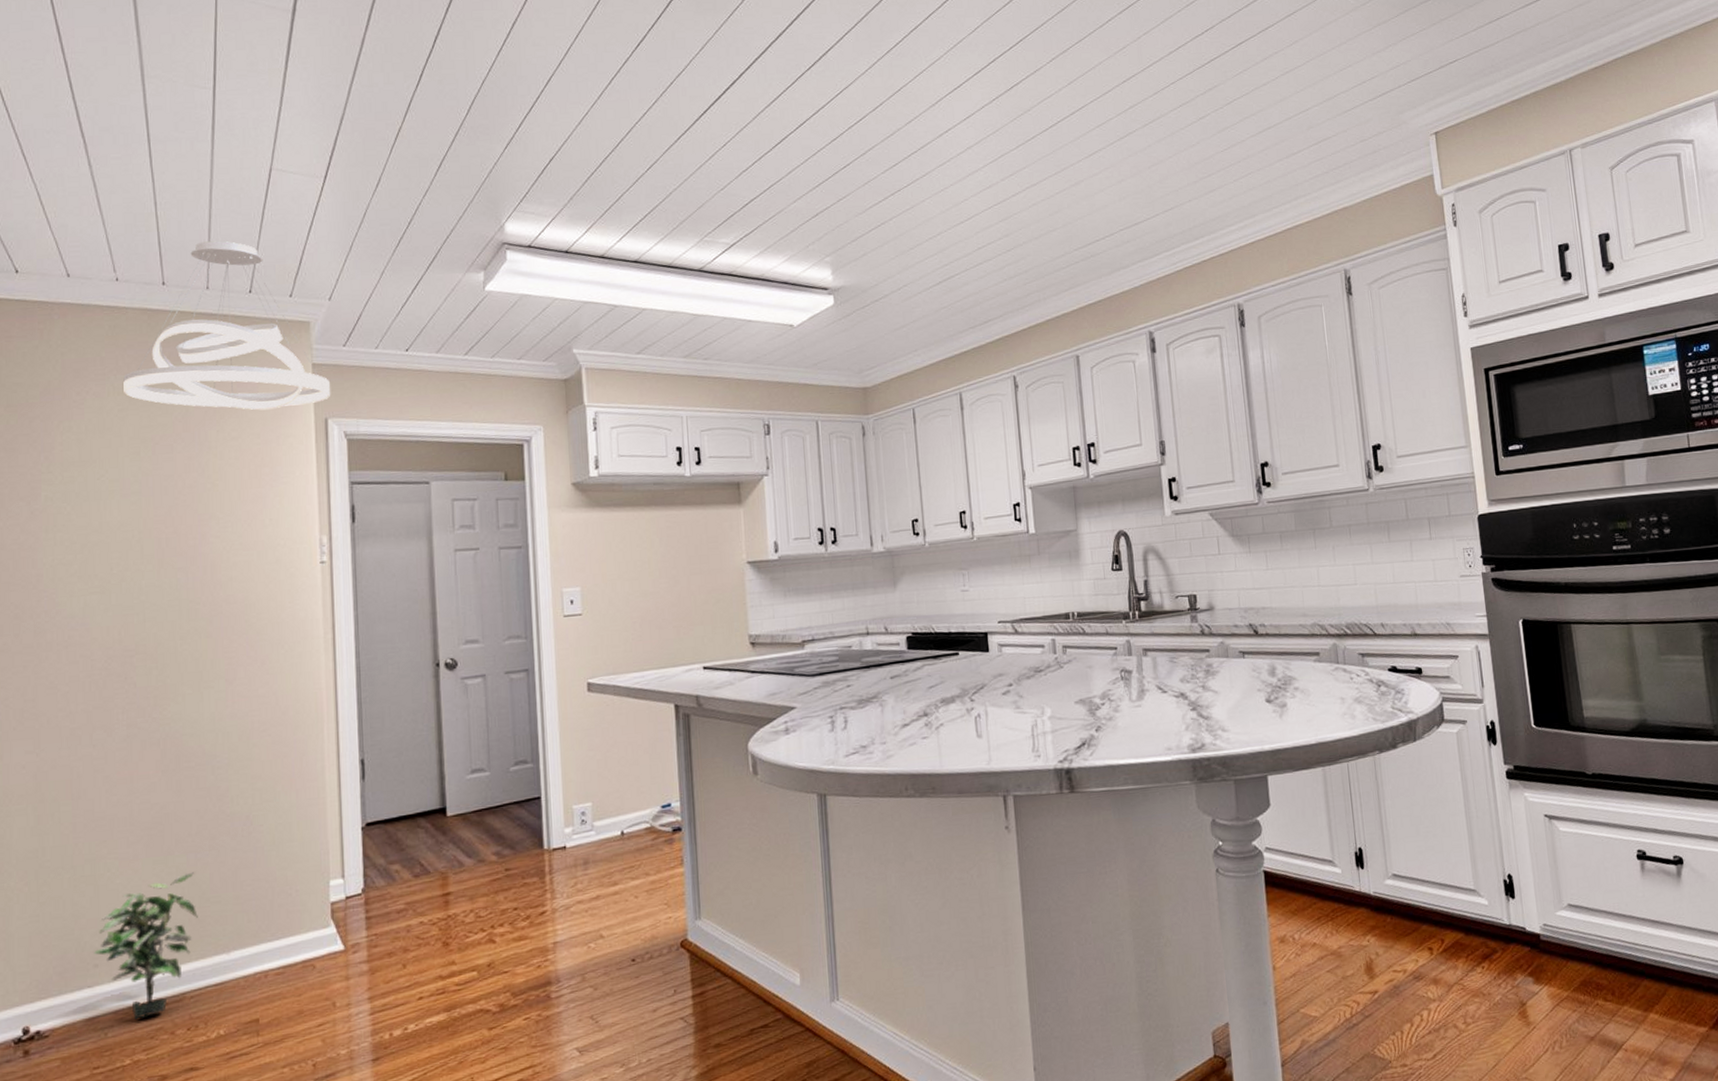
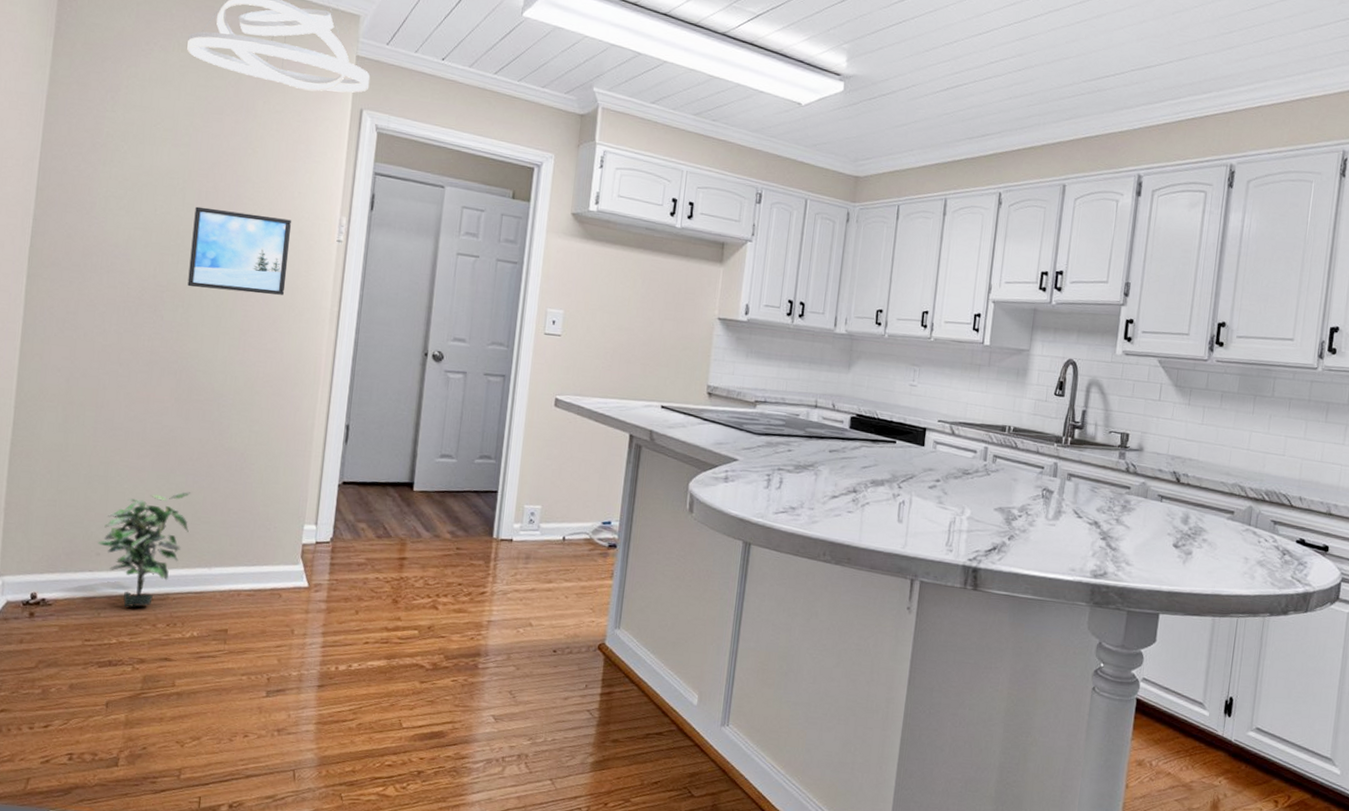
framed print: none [156,550,270,645] -> present [187,206,291,295]

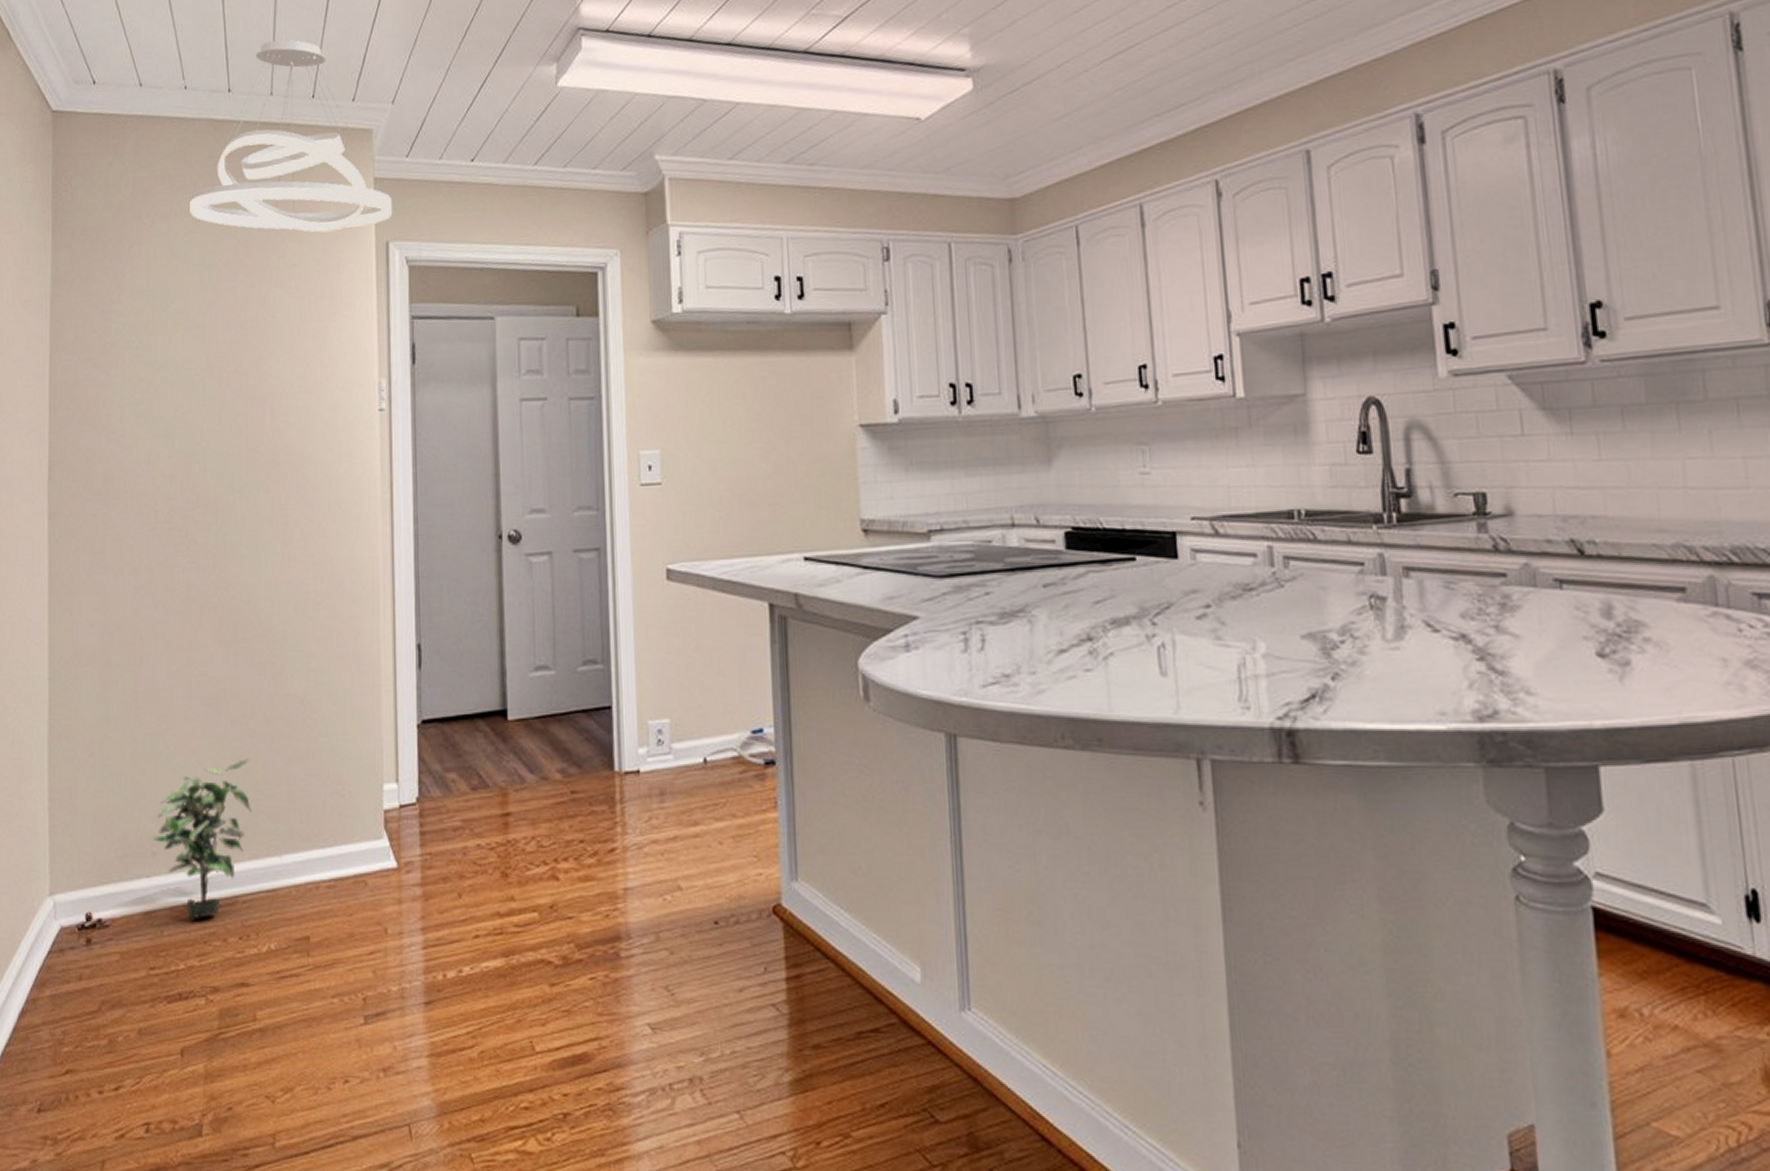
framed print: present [187,206,291,295] -> none [218,394,327,498]

